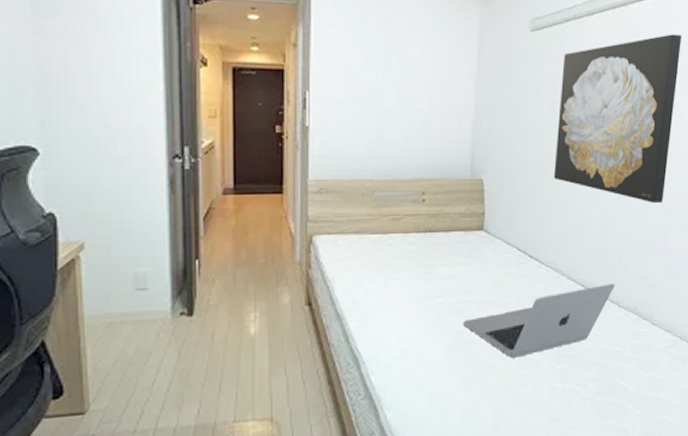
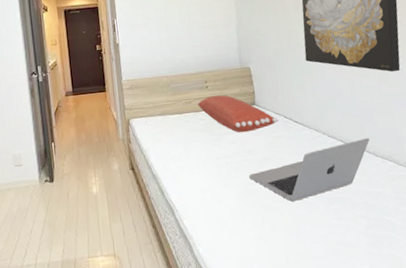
pillow: none [409,213,509,266] -> present [198,95,278,133]

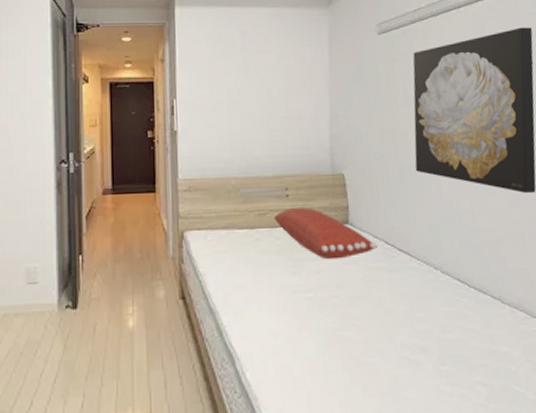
laptop: present [249,137,370,202] -> none [336,277,495,357]

